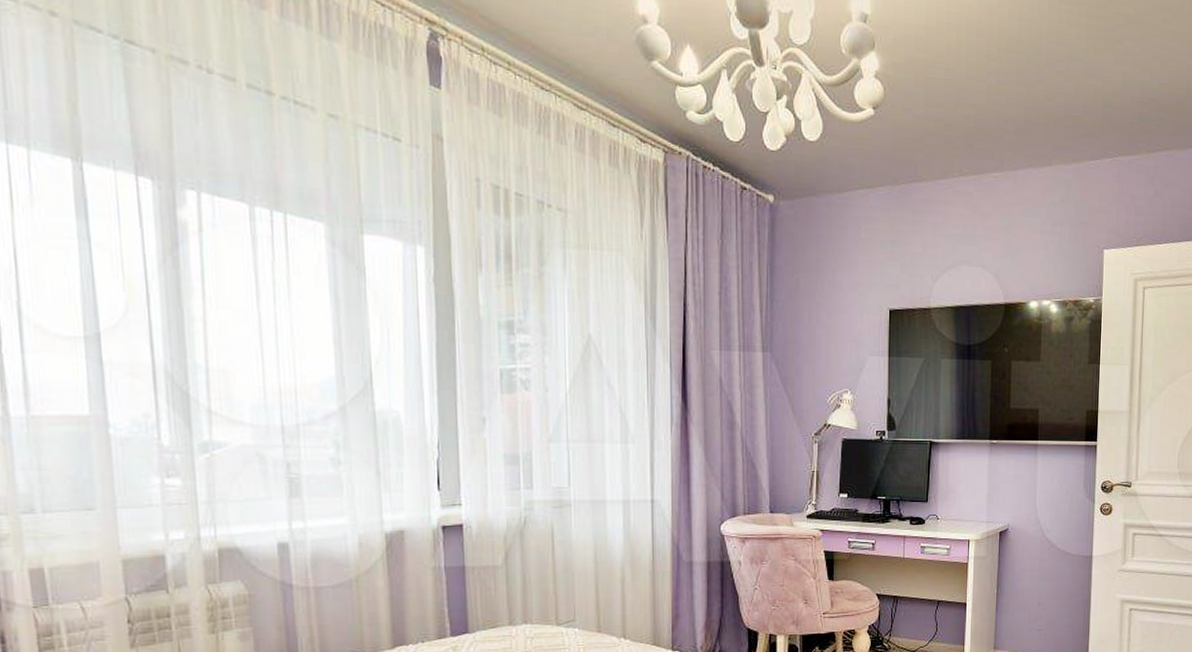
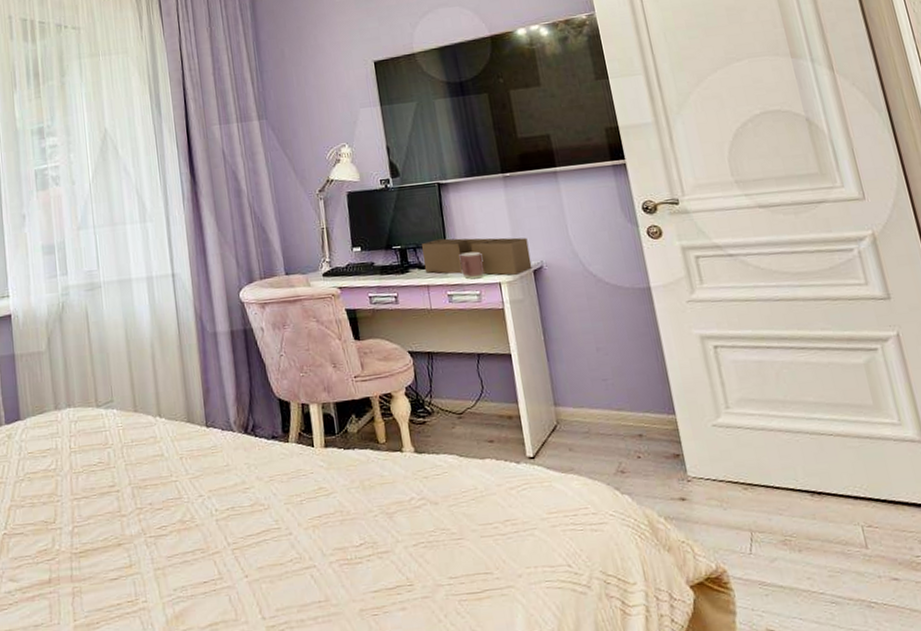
desk organizer: none [904,494,1000,534] -> present [422,237,533,276]
mug: none [937,509,958,535] -> present [459,251,485,280]

